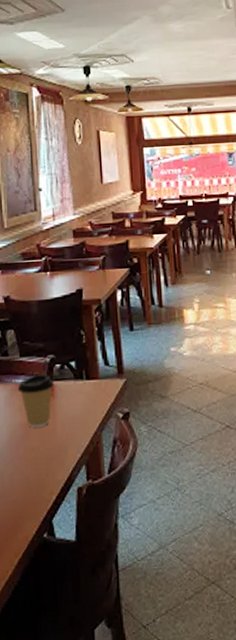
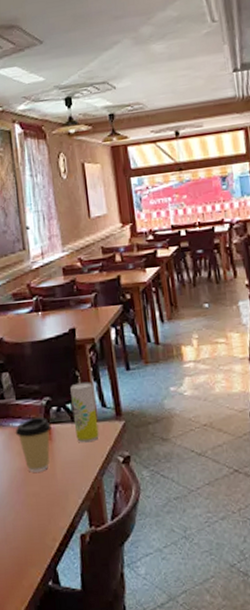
beverage can: none [75,341,101,400] -> present [70,382,99,443]

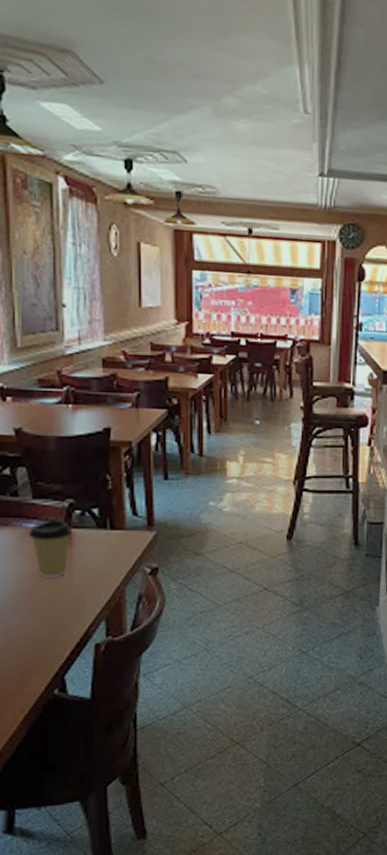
beverage can: present [70,382,99,443] -> none [99,487,127,551]

